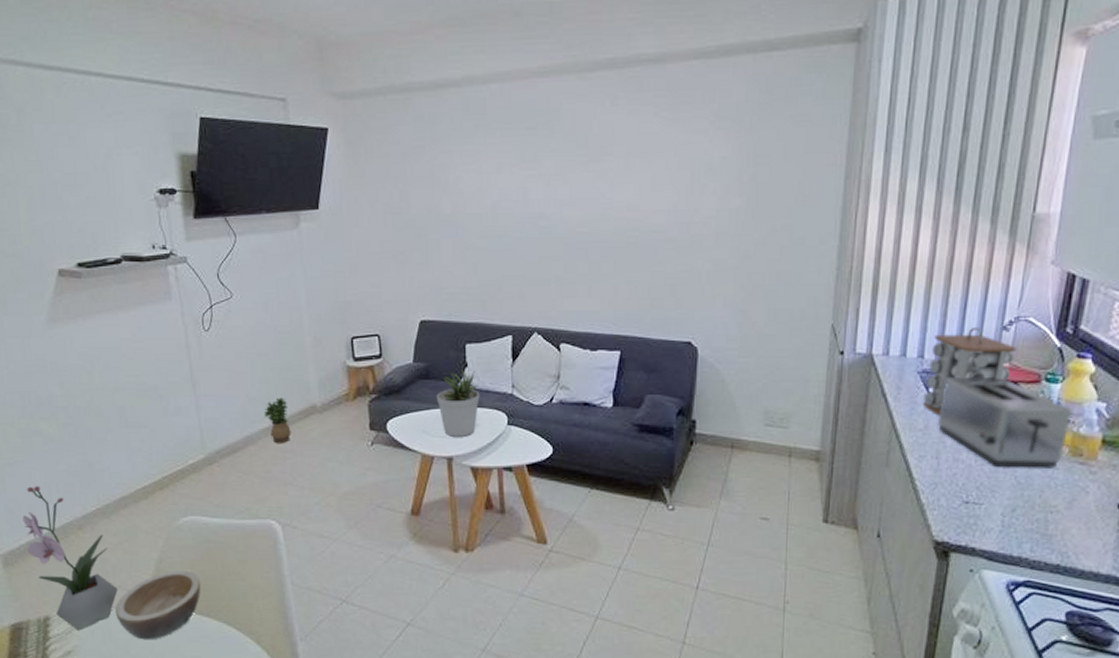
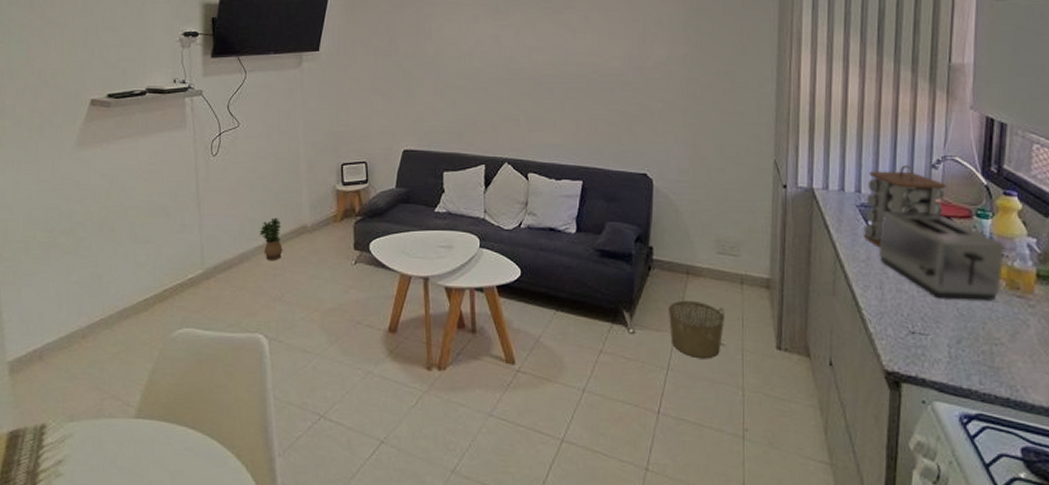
flower arrangement: present [22,486,118,631] -> none [32,296,112,440]
bowl: present [115,570,201,640] -> none [108,381,189,452]
potted plant: present [436,370,480,437] -> none [415,195,455,258]
basket: none [709,475,771,534] -> present [667,300,726,359]

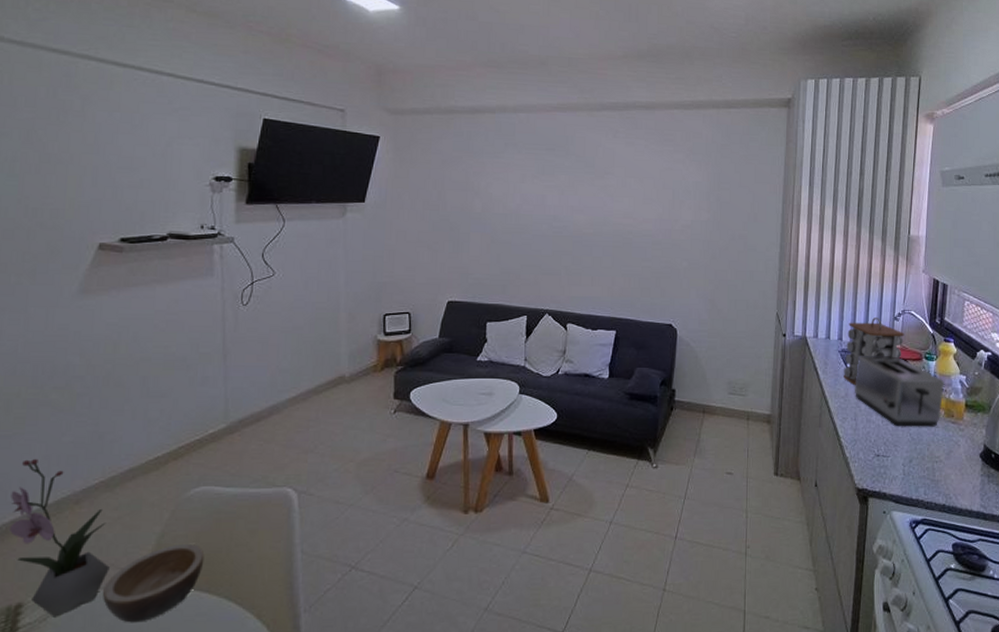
flower arrangement: none [32,296,112,440] -> present [10,459,110,617]
bowl: none [108,381,189,452] -> present [103,543,205,623]
potted plant: present [260,218,283,261] -> none [293,368,318,413]
basket: present [667,300,726,359] -> none [686,436,734,487]

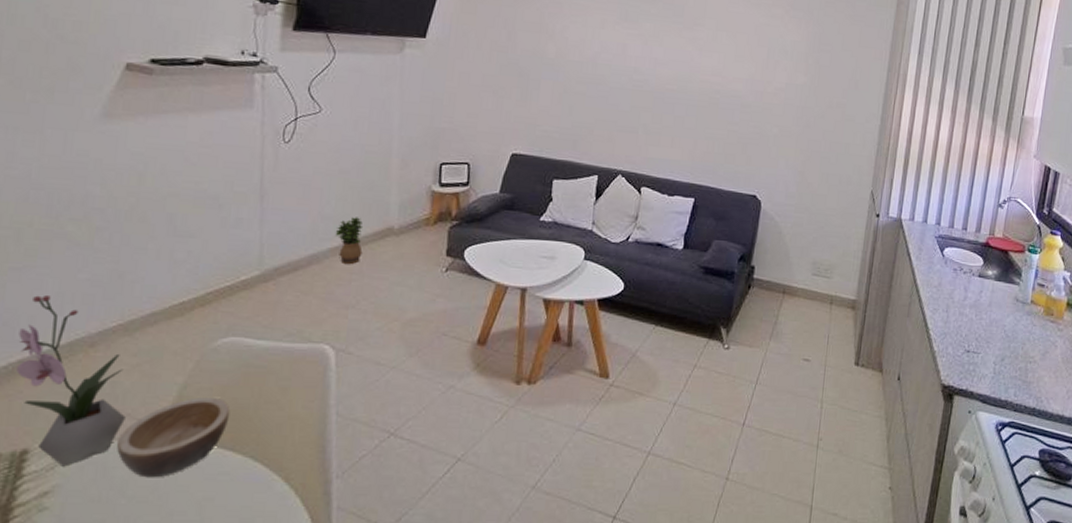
potted plant: none [293,368,318,413] -> present [336,217,364,265]
spice rack: present [844,316,905,386] -> none [938,202,1008,276]
toaster: present [854,356,945,427] -> none [948,243,1047,324]

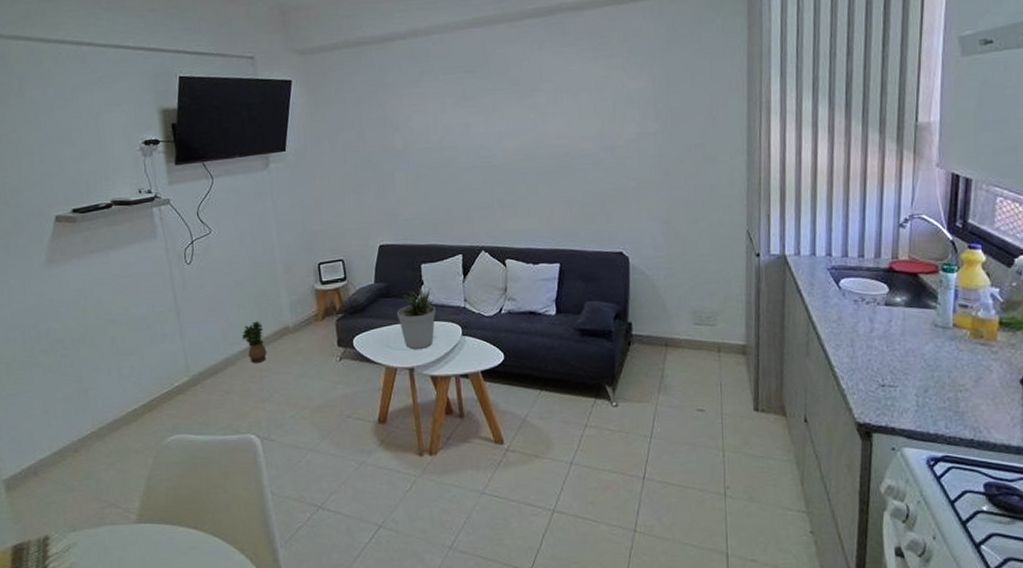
flower arrangement: present [17,295,126,467] -> none [23,414,112,548]
bowl: present [117,396,231,478] -> none [109,485,188,554]
potted plant: none [517,204,562,269] -> present [396,287,436,349]

